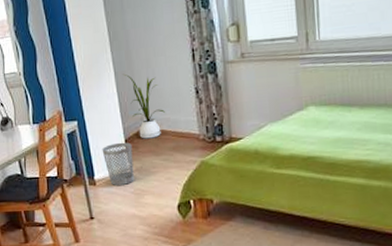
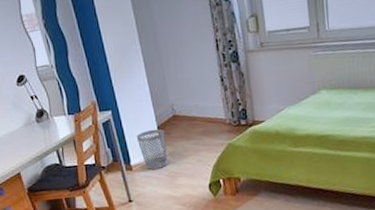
house plant: present [123,73,165,139] -> none [153,64,193,125]

